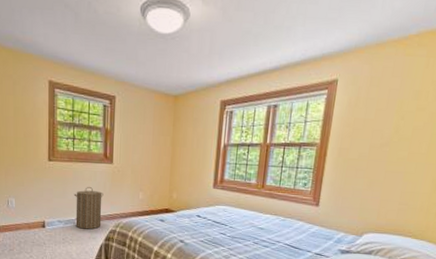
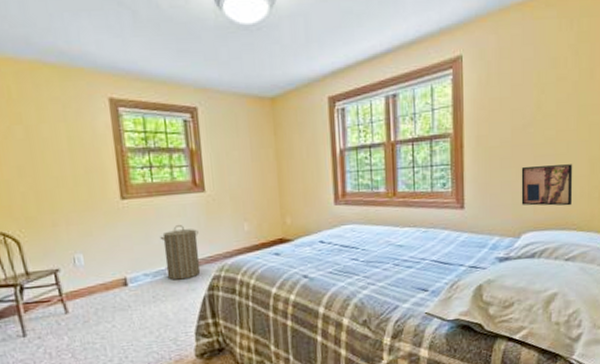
wall art: none [368,179,418,217] -> present [521,164,573,206]

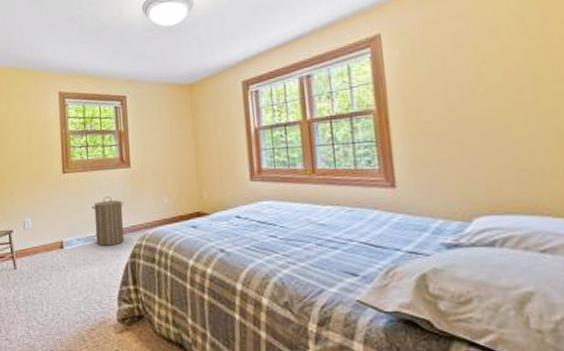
wall art: present [521,164,573,206] -> none [464,139,541,187]

